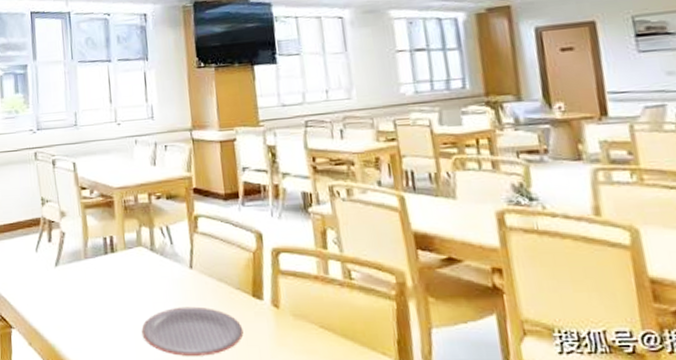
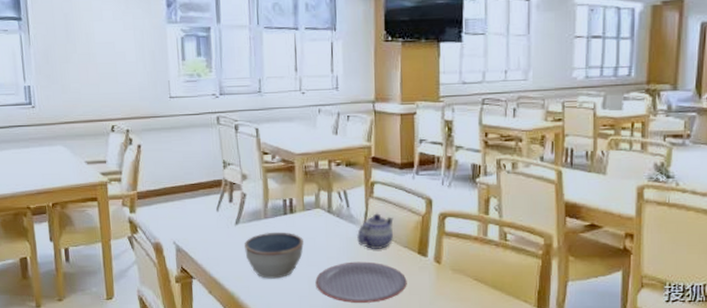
bowl: none [65,273,127,328] -> present [244,232,304,279]
teapot: none [183,250,223,292] -> present [357,213,394,249]

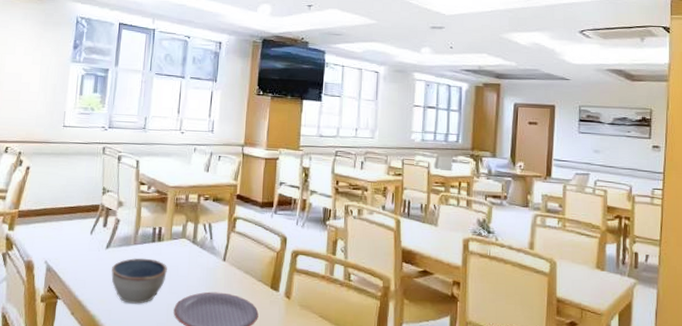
teapot: present [357,213,394,249] -> none [216,247,251,281]

